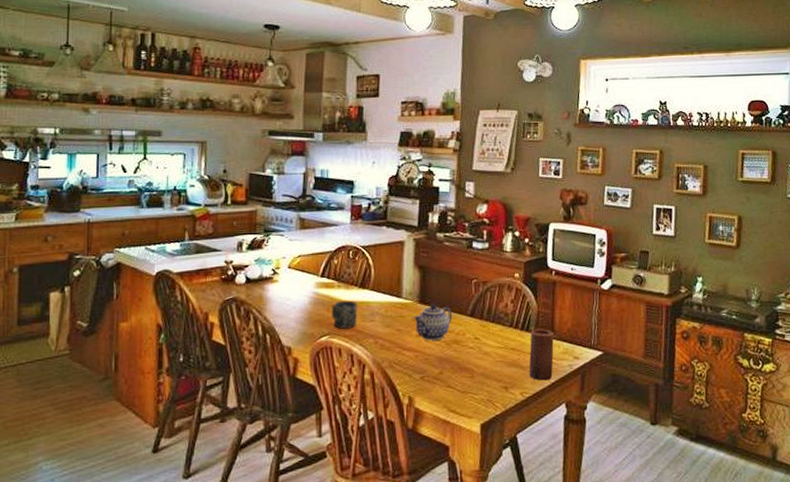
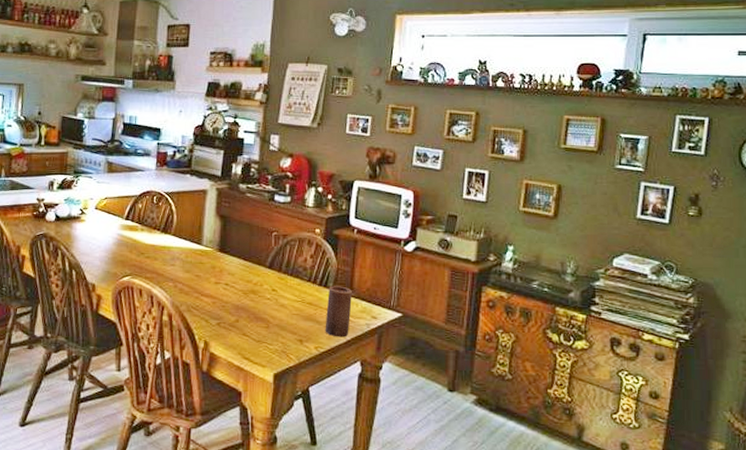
cup: present [331,300,358,330] -> none [133,243,159,272]
teapot: present [413,303,453,341] -> none [212,253,251,289]

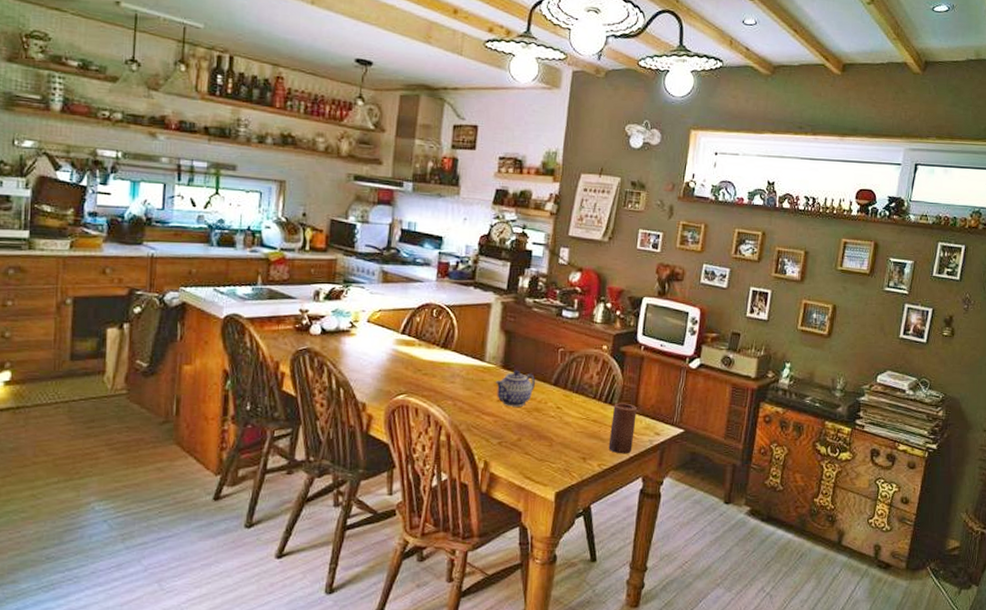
teapot: none [212,253,251,289] -> present [495,369,536,407]

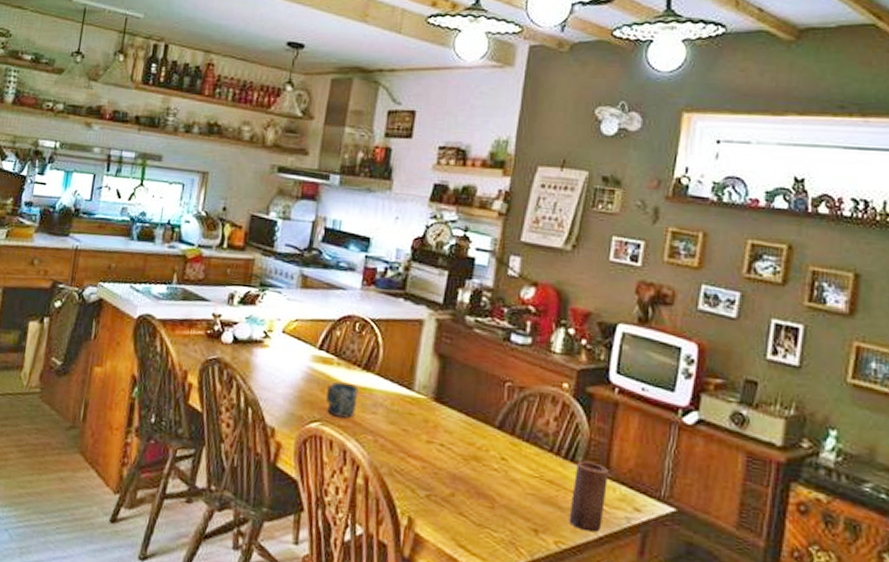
cup: none [409,359,438,390] -> present [325,381,359,419]
teapot: present [495,369,536,407] -> none [424,404,476,453]

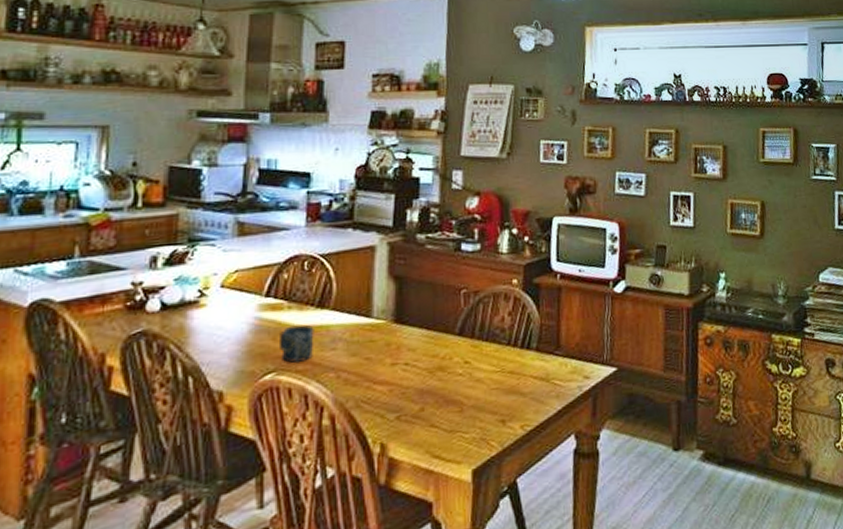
candle: present [569,460,608,533] -> none [530,345,560,409]

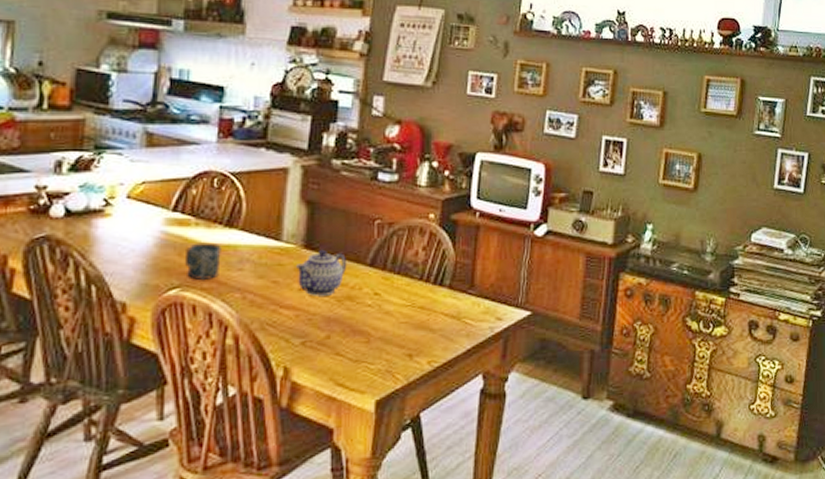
teapot: none [386,322,437,370] -> present [295,249,347,296]

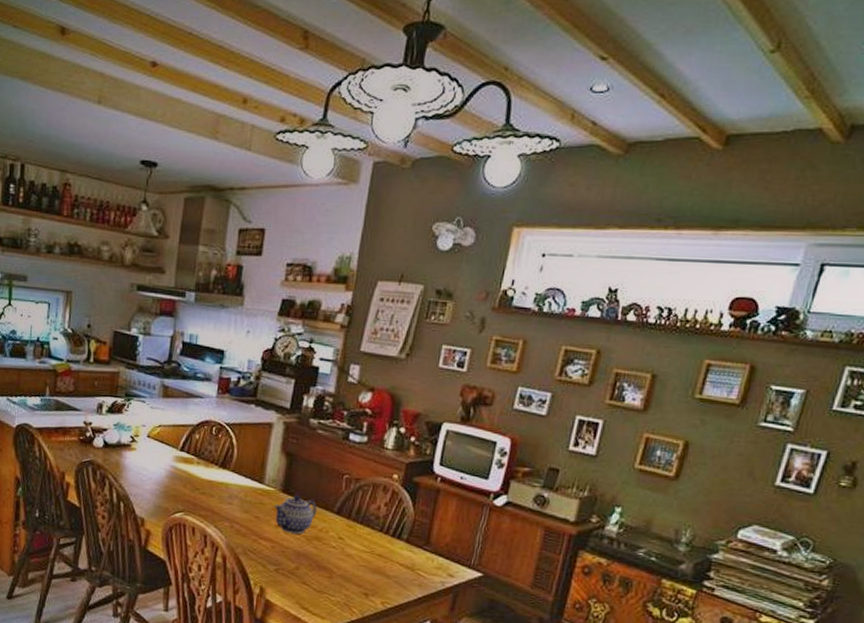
cup: present [184,242,221,281] -> none [187,478,216,509]

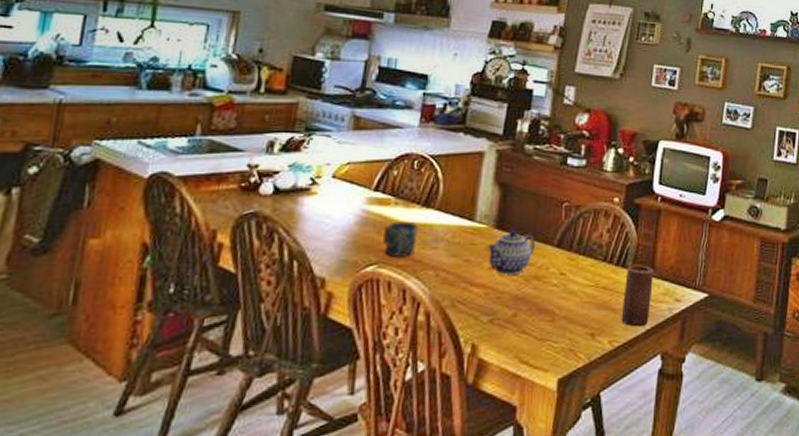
cup: none [187,478,216,509] -> present [382,221,418,258]
candle: none [394,538,428,595] -> present [621,265,653,327]

